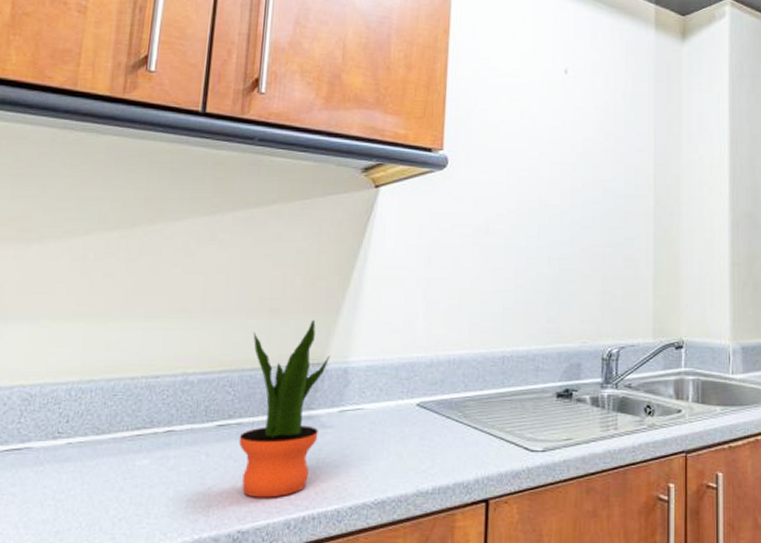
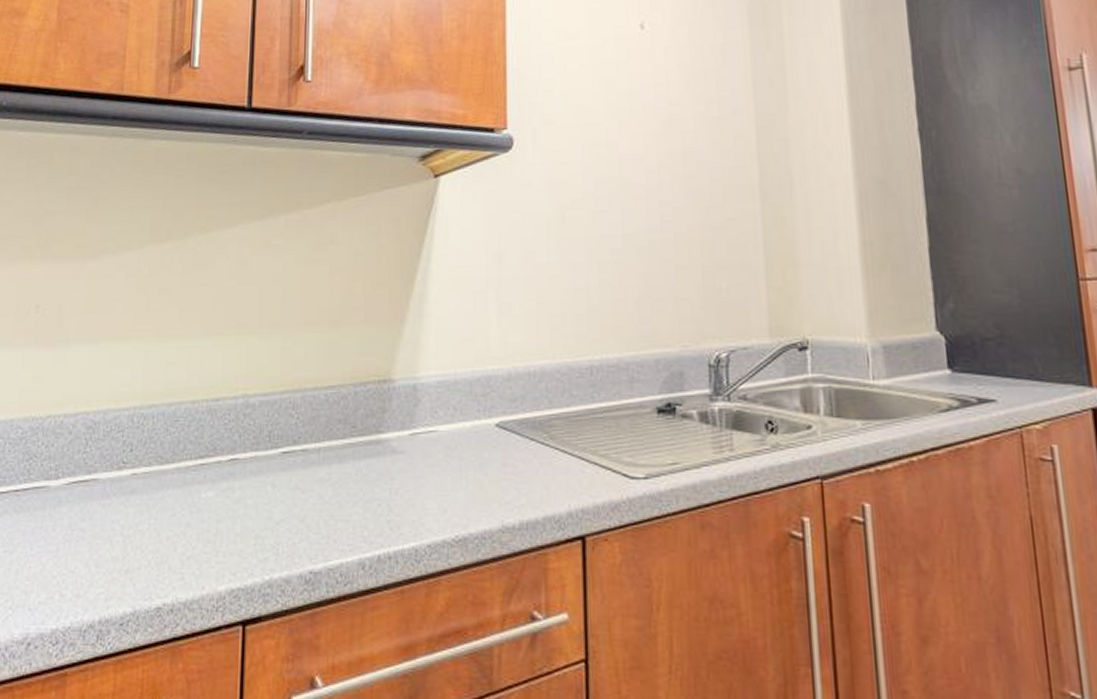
potted plant: present [238,319,330,498] -> none [305,330,397,534]

